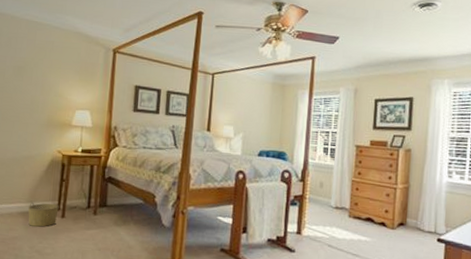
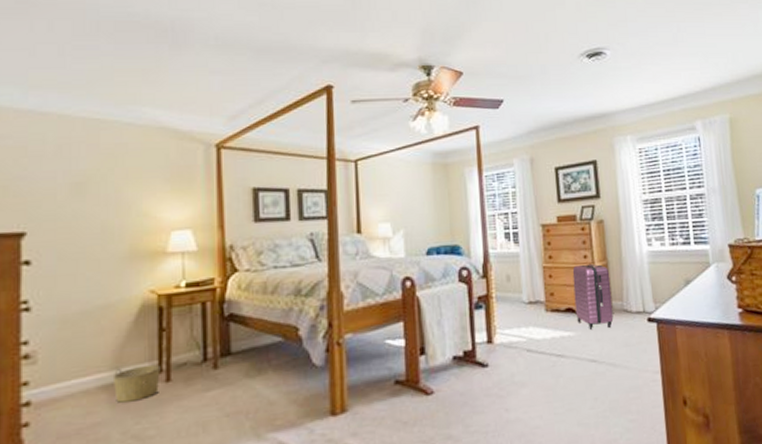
suitcase: none [374,183,410,241] -> present [572,263,614,331]

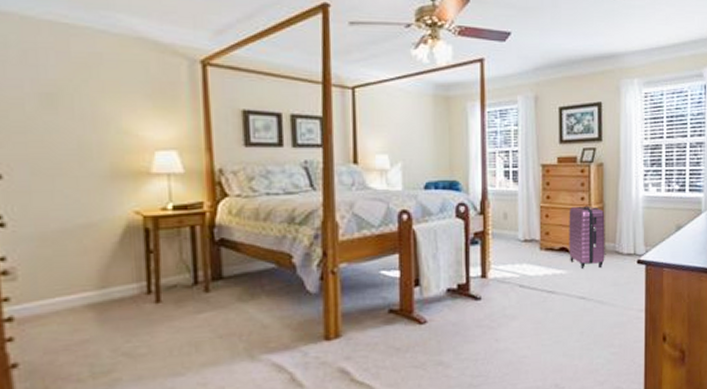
basket: present [112,364,161,404] -> none [98,285,150,323]

